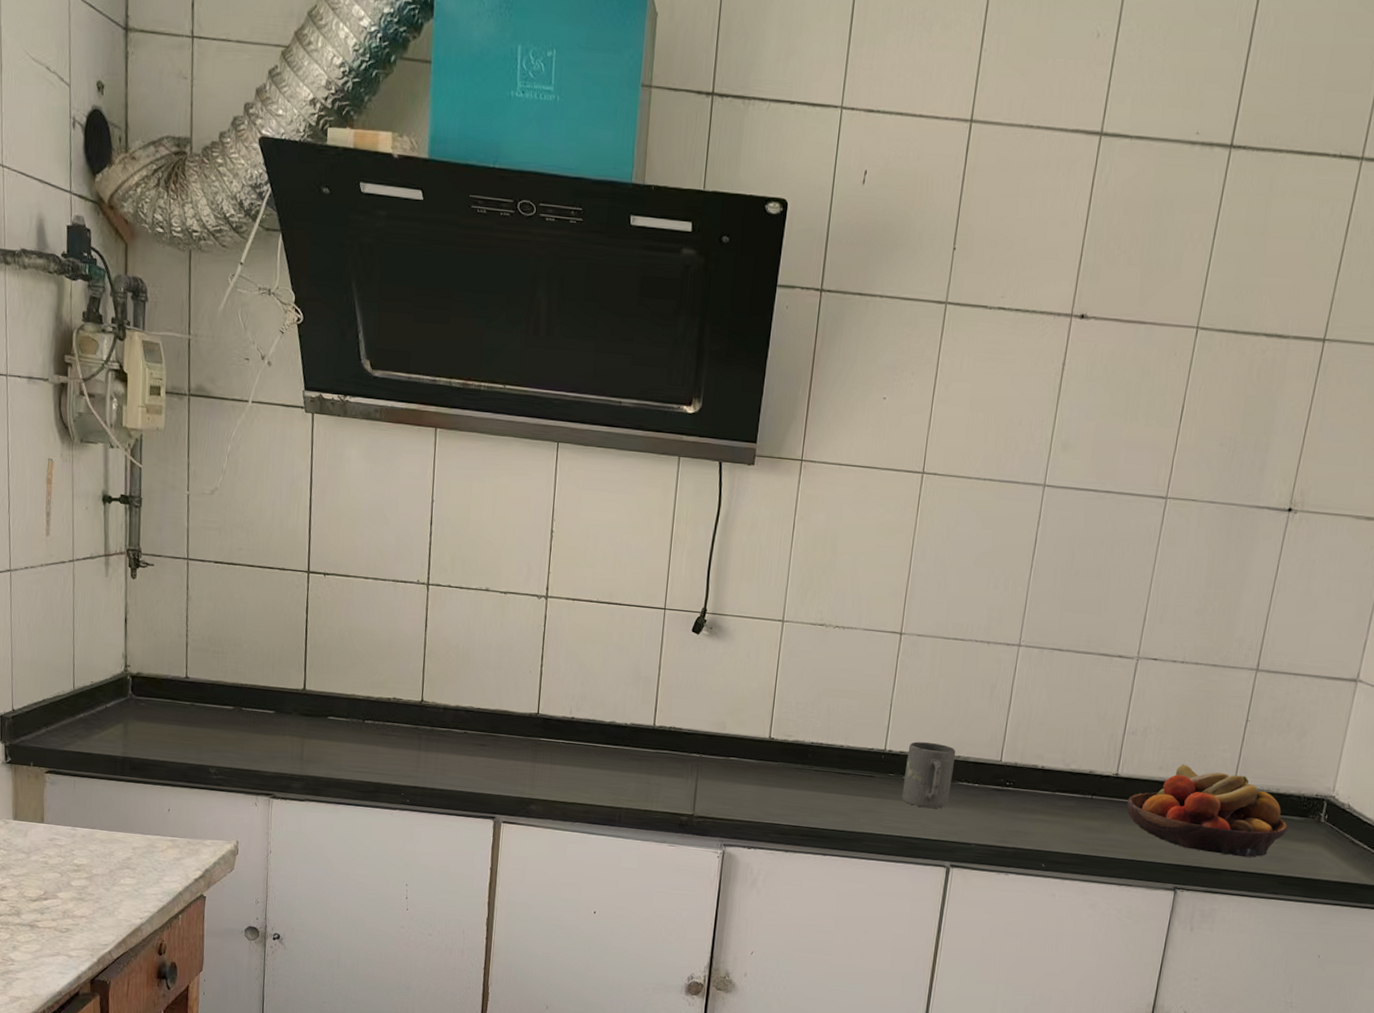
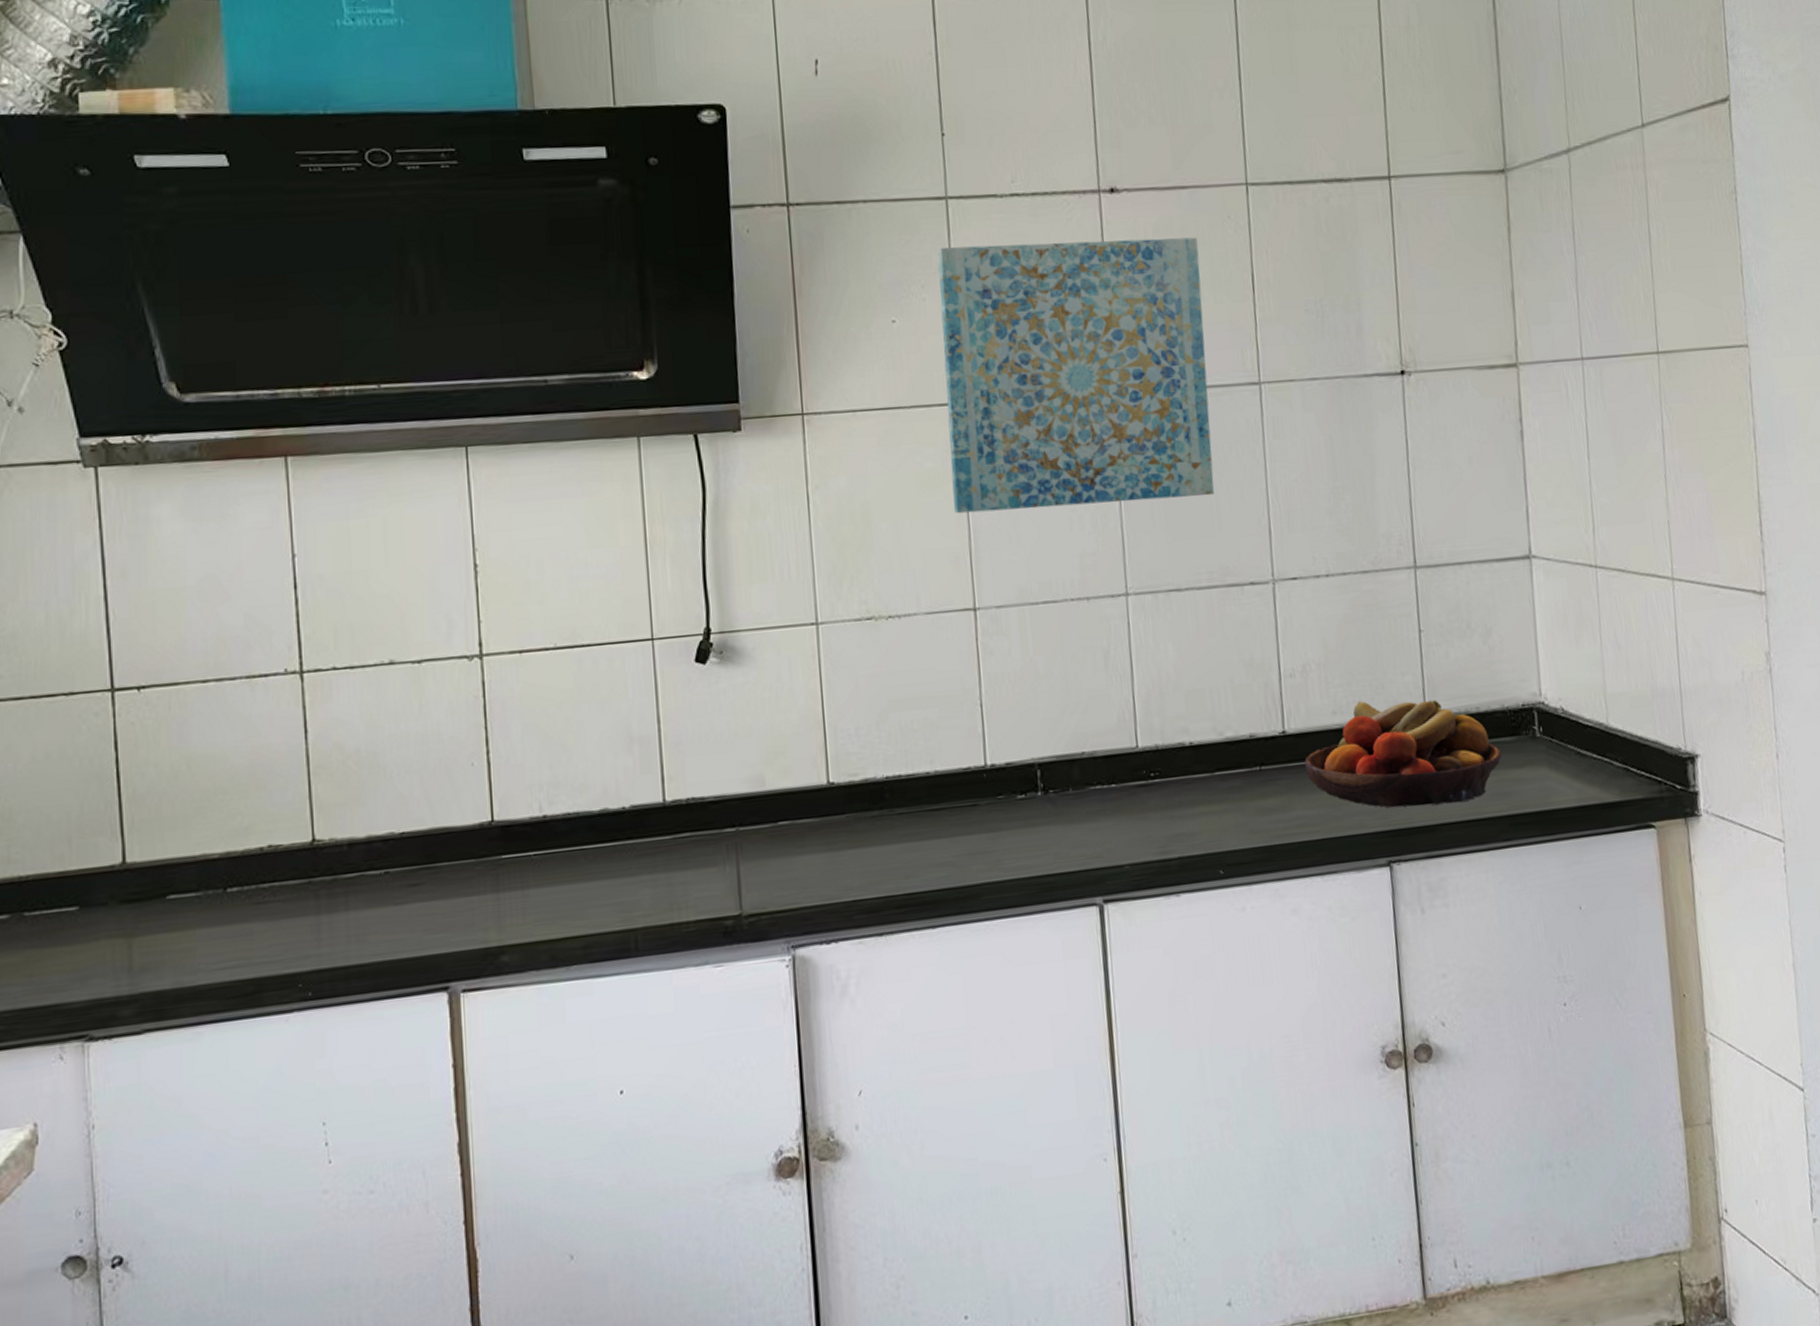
wall art: none [900,343,1145,582] -> present [937,237,1214,514]
mug: present [901,741,956,809] -> none [1015,741,1082,832]

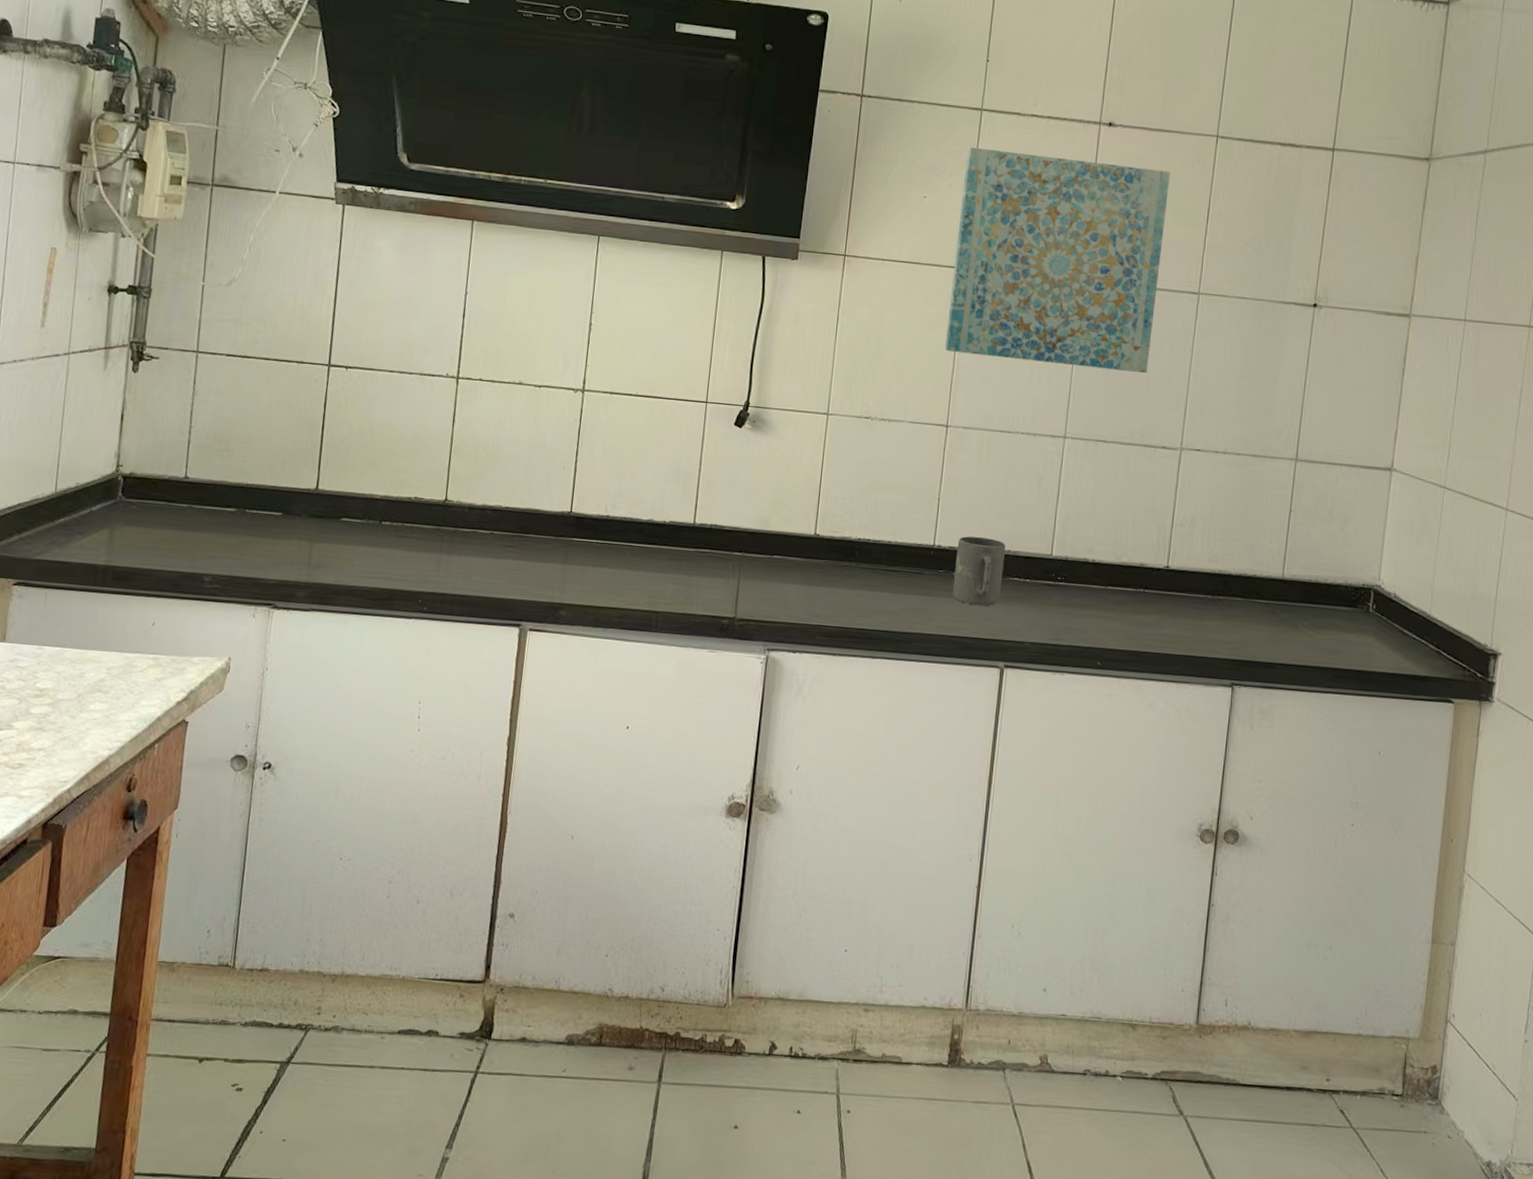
mug: none [1015,741,1082,832] -> present [952,536,1006,606]
fruit bowl: present [1304,699,1503,808] -> none [1179,555,1339,651]

